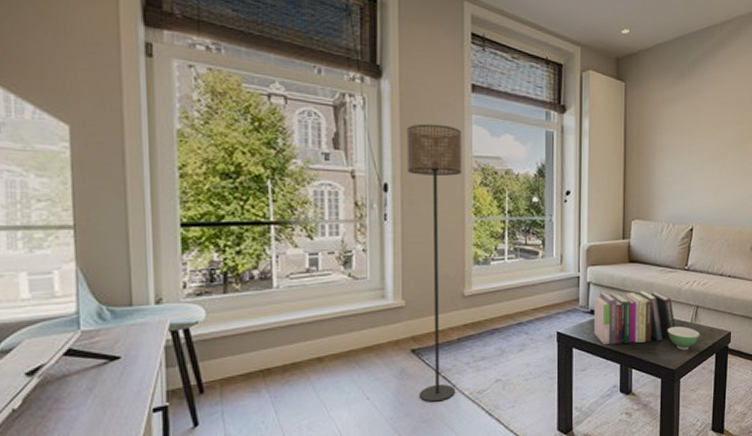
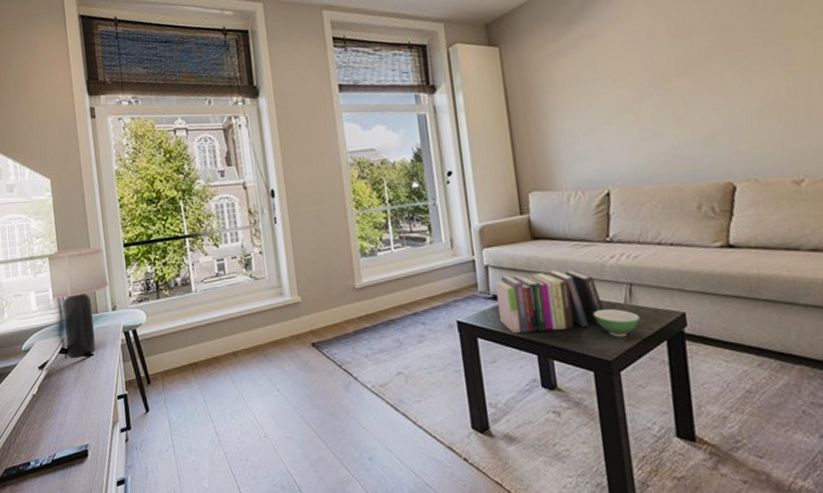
table lamp: none [56,221,153,364] -> present [48,246,109,360]
floor lamp: present [406,123,462,402] -> none [285,127,358,395]

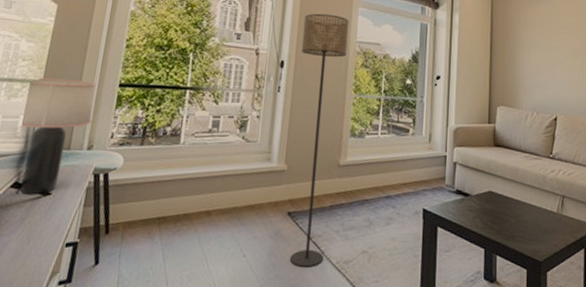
floor lamp: none [285,127,358,395] -> present [290,13,349,267]
books: present [494,270,604,334] -> none [458,173,541,230]
bowl: present [592,308,641,338] -> none [531,214,567,242]

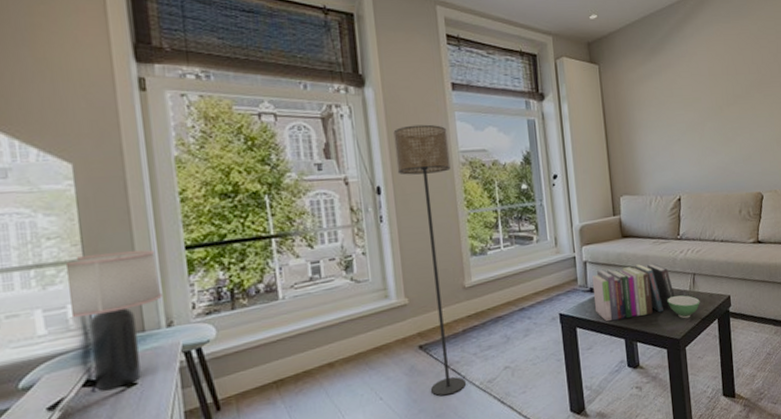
books: none [458,173,541,230] -> present [591,263,675,322]
bowl: none [531,214,567,242] -> present [666,295,700,319]

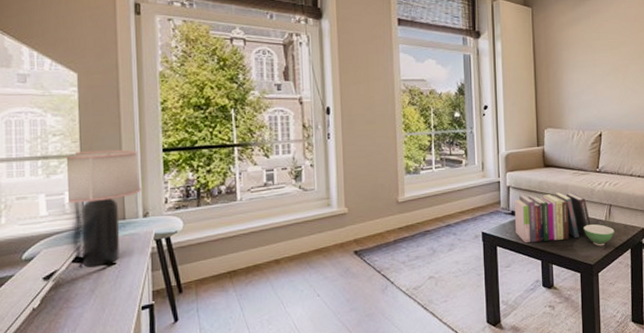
floor lamp: present [393,124,466,397] -> none [344,54,393,298]

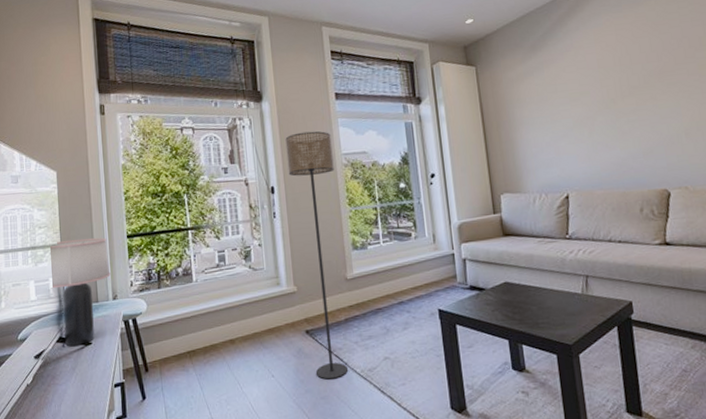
floor lamp: none [344,54,393,298] -> present [285,131,348,380]
books: present [514,192,591,243] -> none [471,263,565,321]
bowl: present [582,223,615,247] -> none [554,297,595,324]

